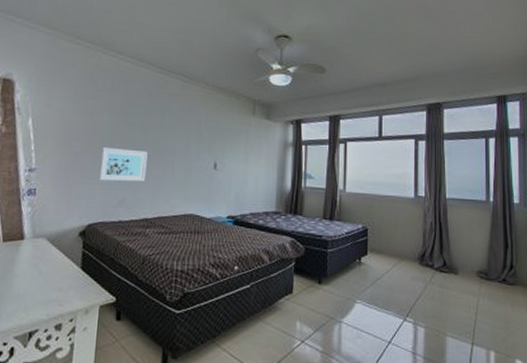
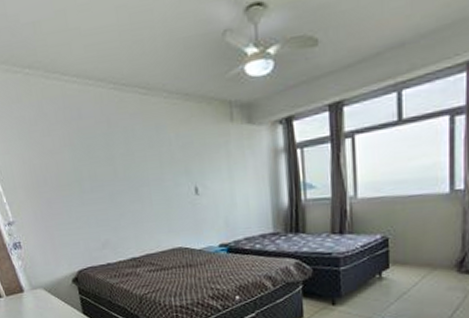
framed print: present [98,148,148,182] -> none [72,185,124,225]

